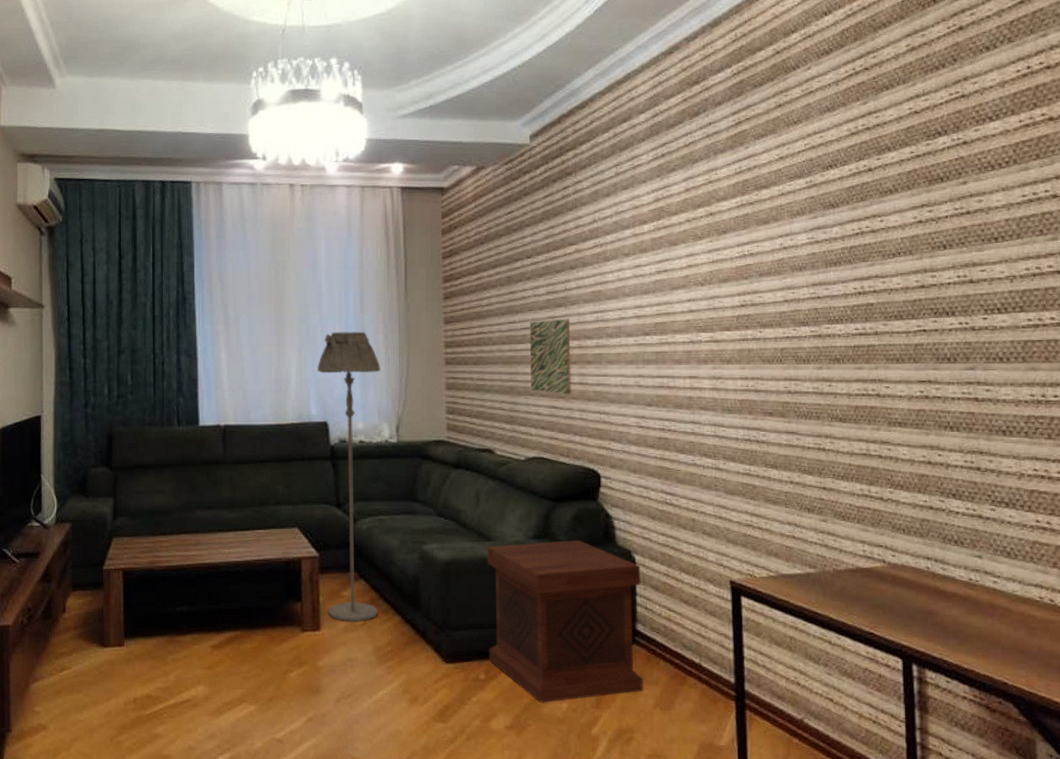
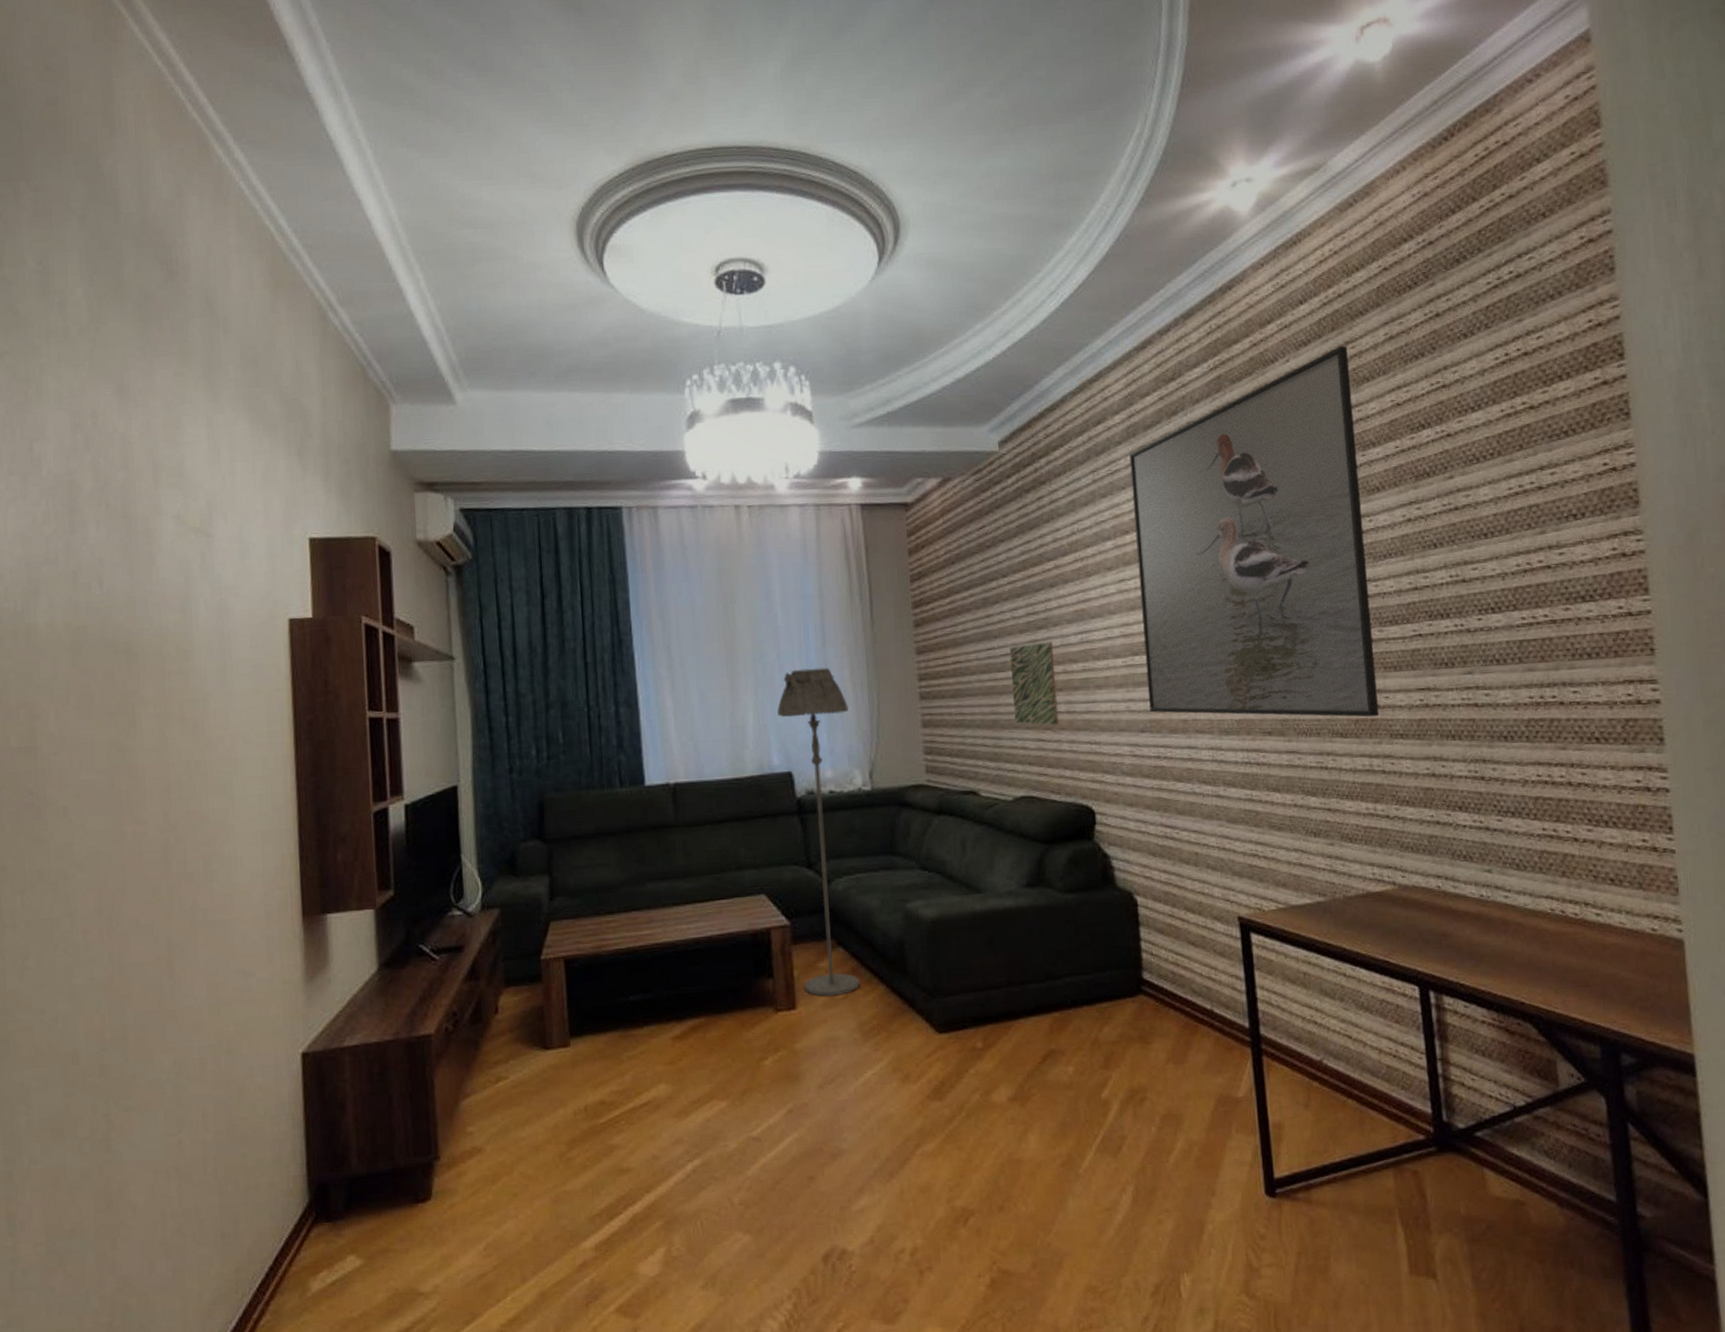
side table: present [487,540,643,703] -> none [976,885,1154,1069]
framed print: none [652,55,879,405] -> present [1129,345,1380,717]

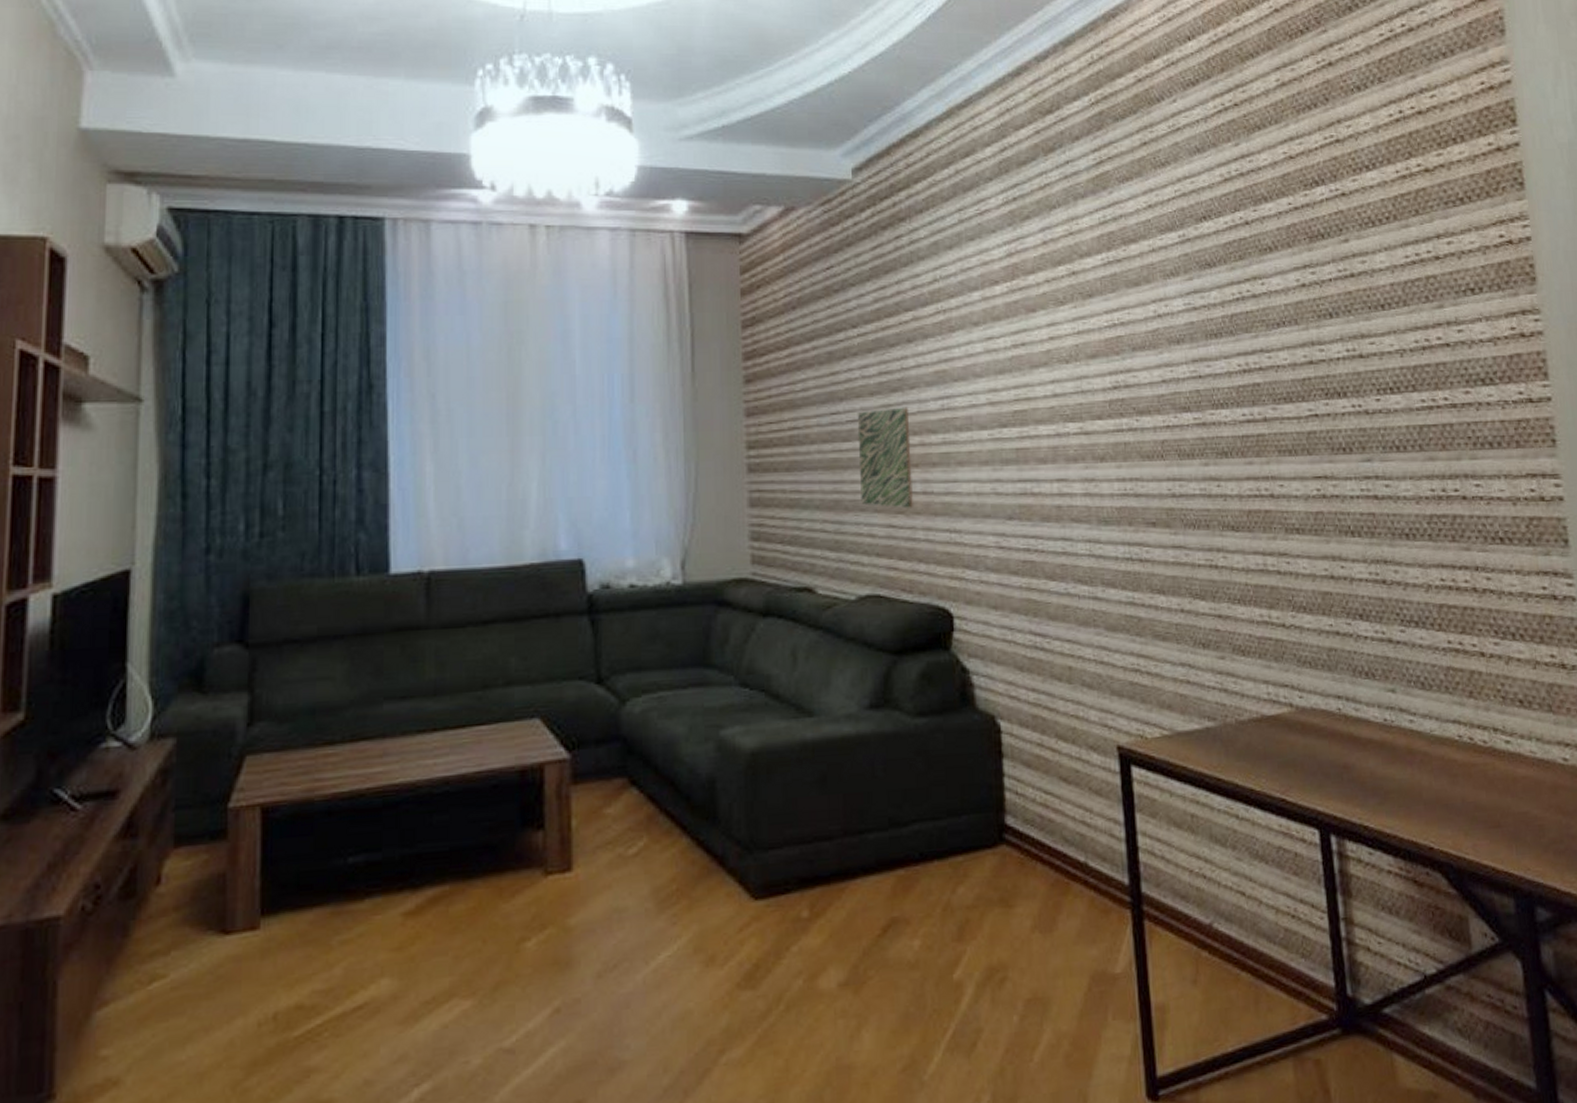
floor lamp: present [777,667,861,997] -> none [569,429,659,854]
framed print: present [1129,345,1380,717] -> none [1001,89,1274,508]

